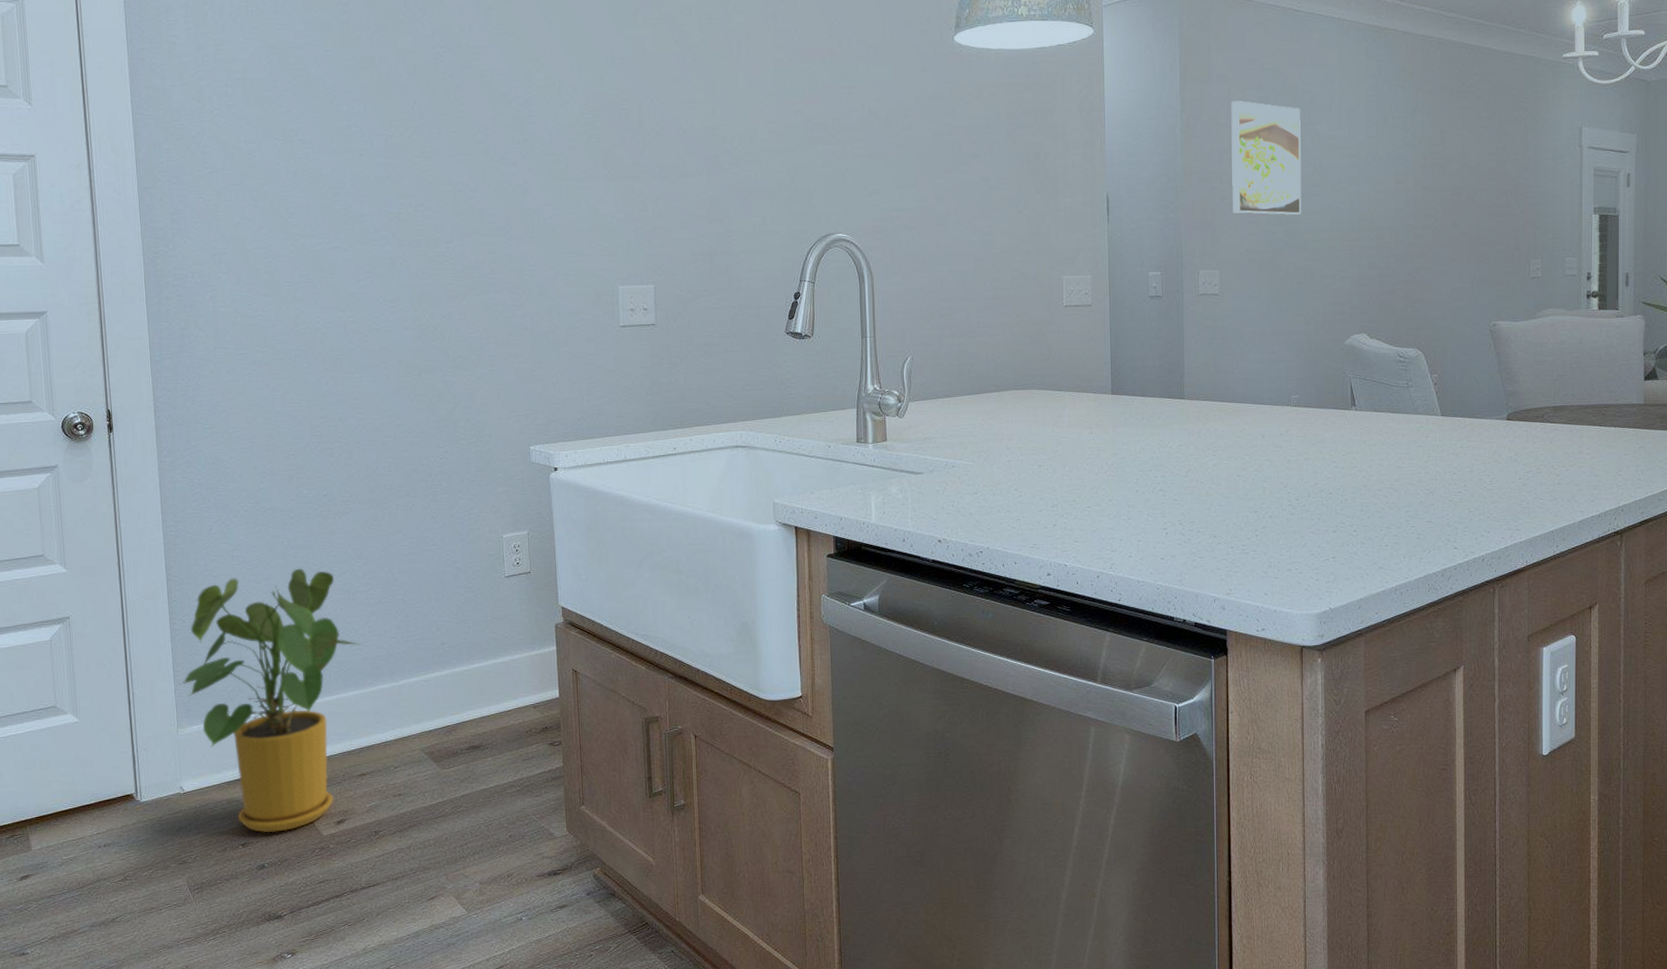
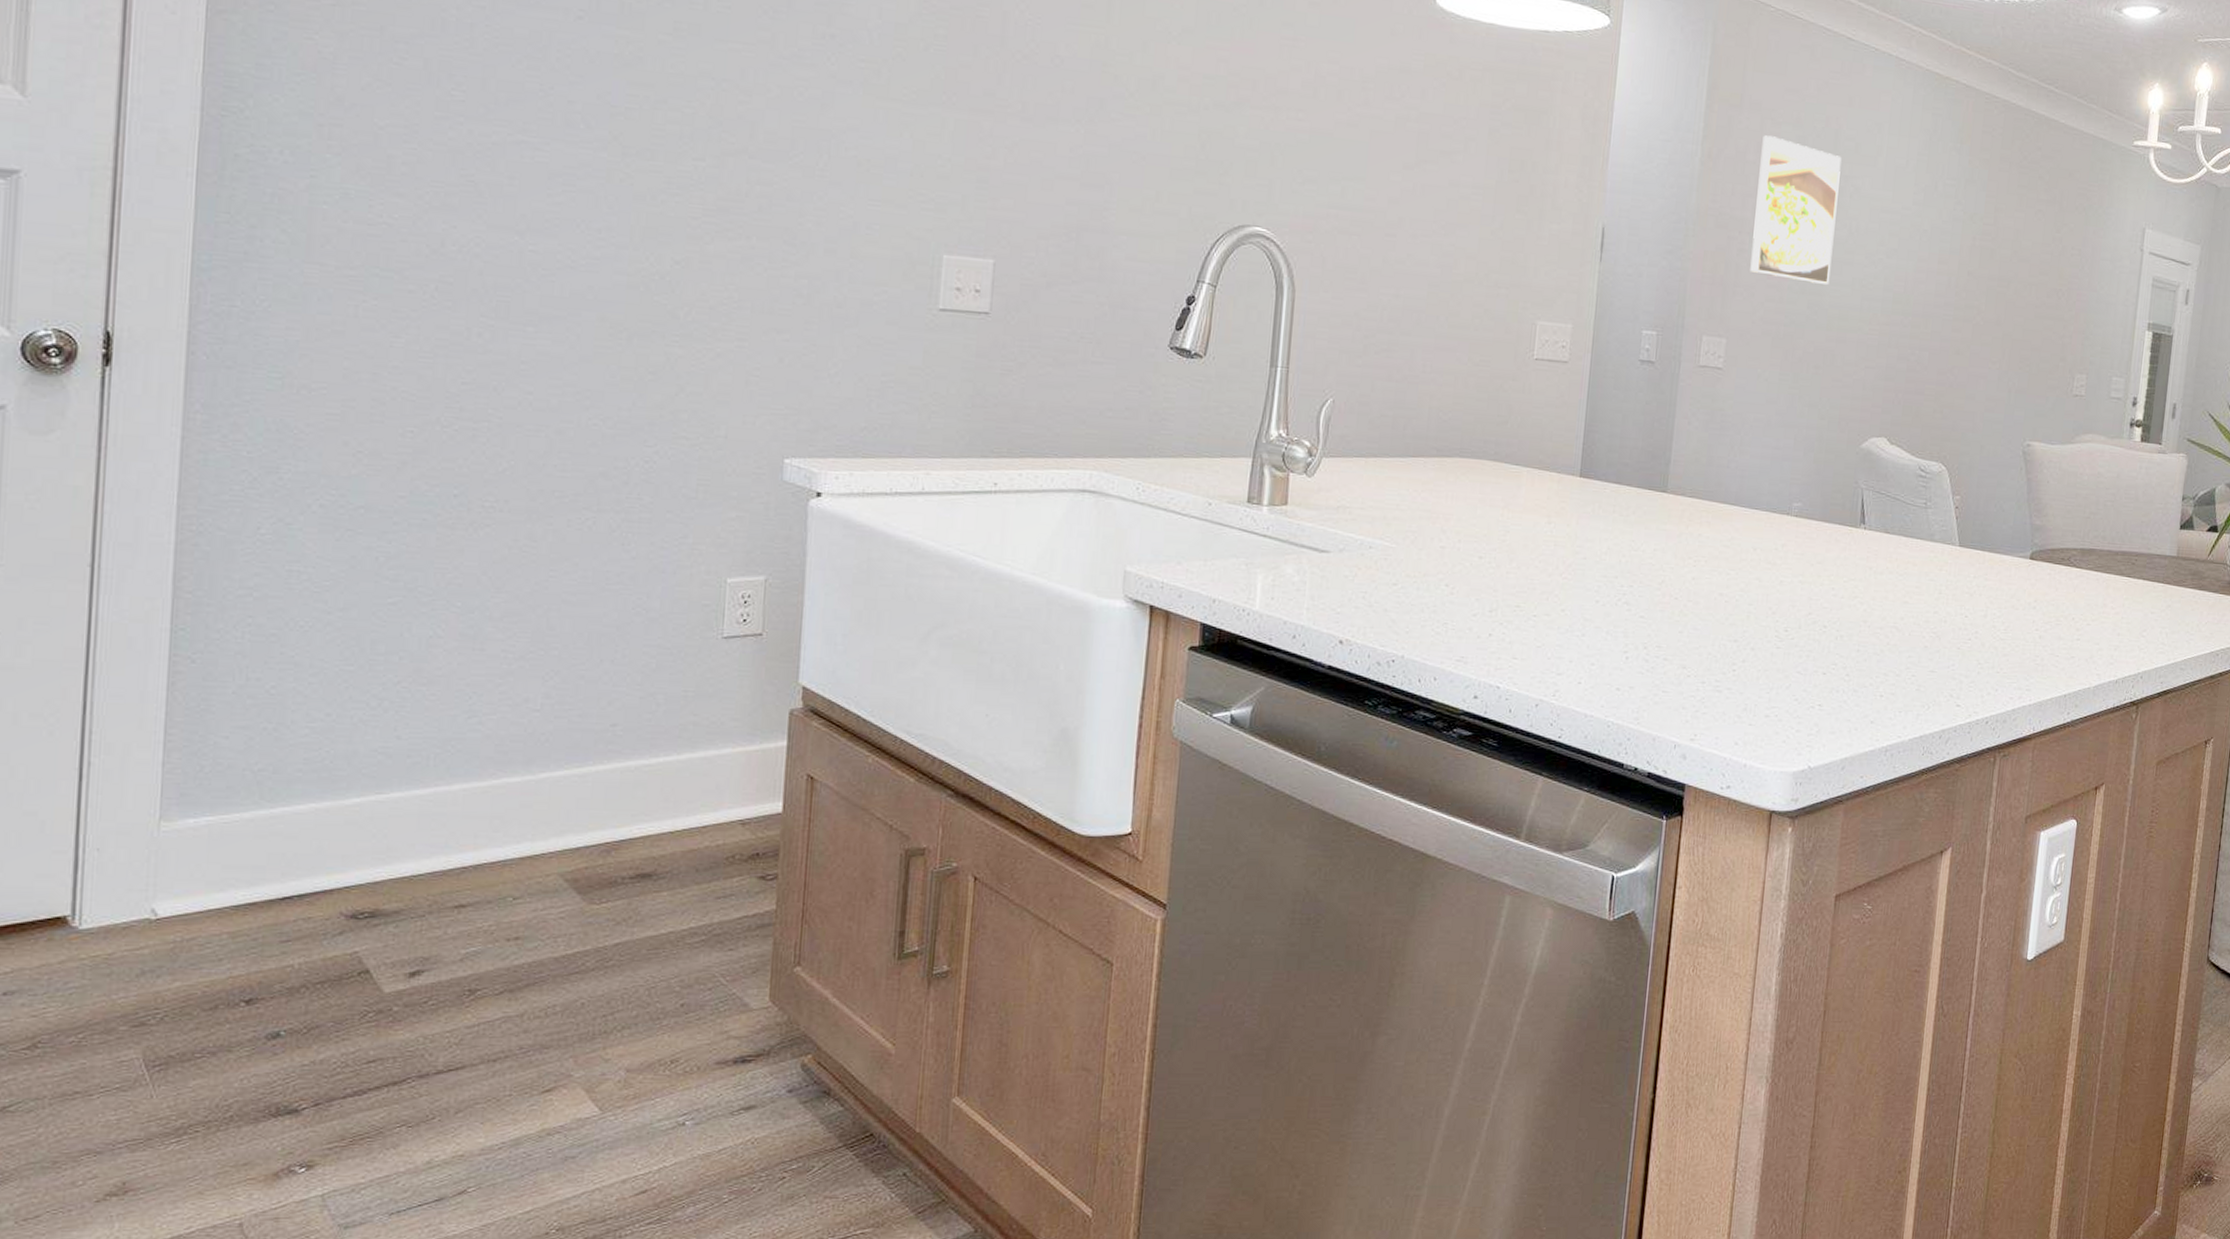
house plant: present [179,568,361,833] -> none [172,597,484,986]

